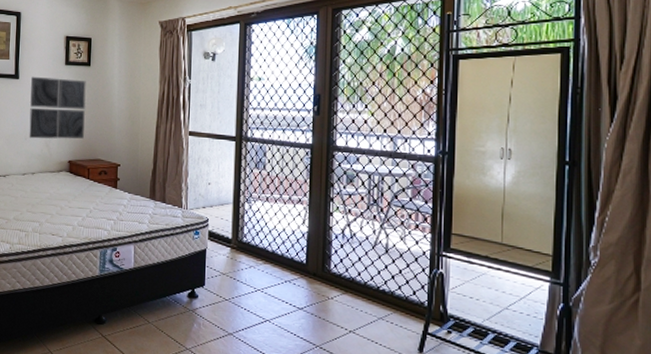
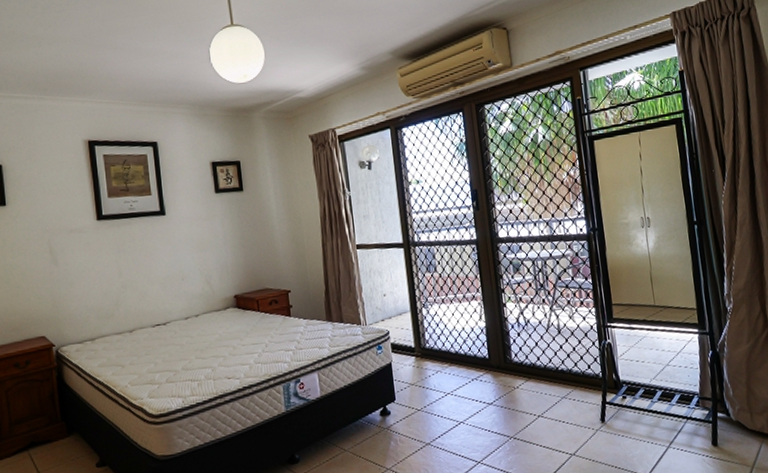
wall art: present [29,76,86,139] -> none [180,207,247,278]

